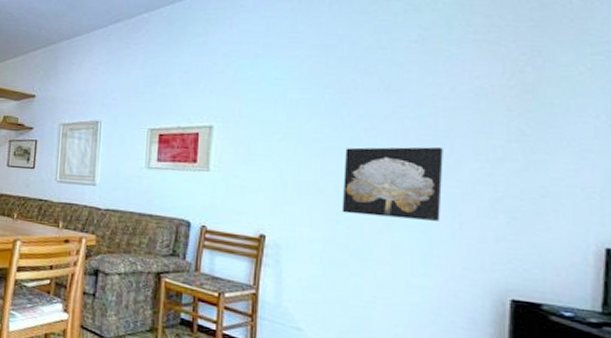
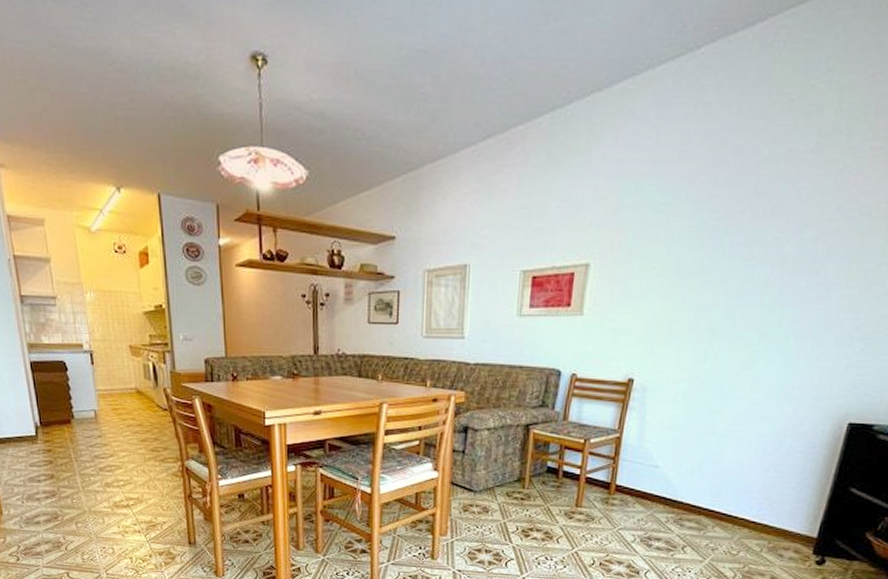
wall art: present [342,147,443,221] -> none [710,275,817,353]

